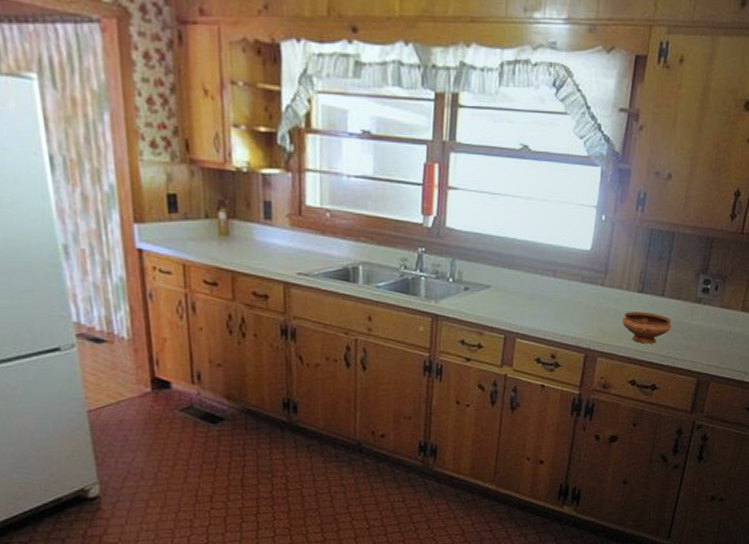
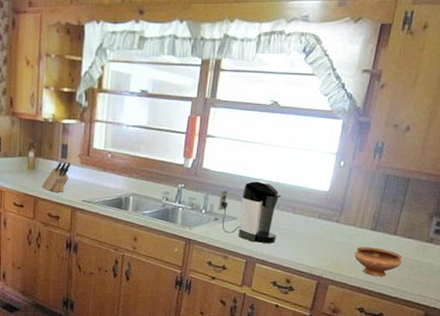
knife block: none [240,225,277,264] -> present [41,162,70,192]
coffee maker: none [467,241,539,314] -> present [218,181,281,243]

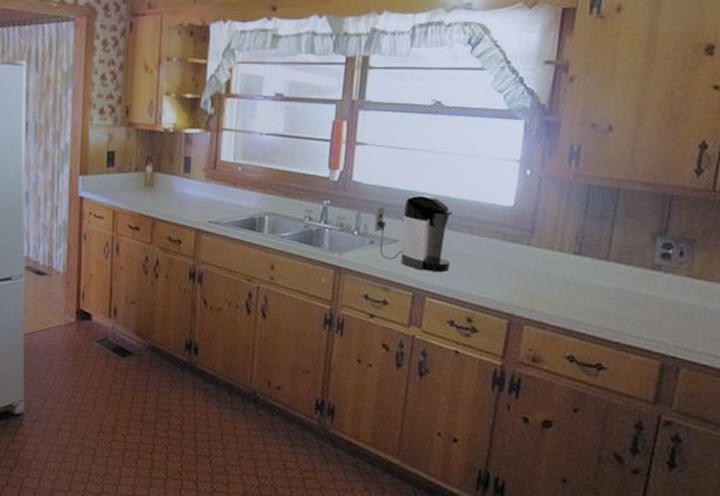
knife block: present [41,162,70,192] -> none [160,177,194,212]
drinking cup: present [354,247,402,277] -> none [555,276,621,315]

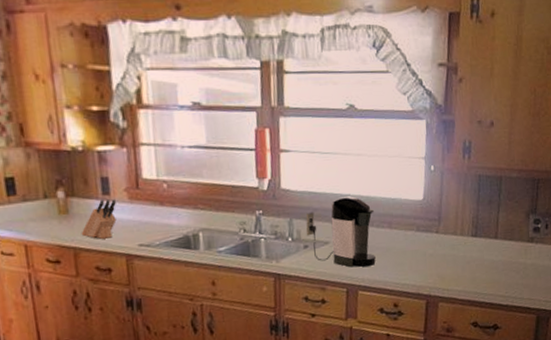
knife block: none [160,177,194,212] -> present [81,199,117,239]

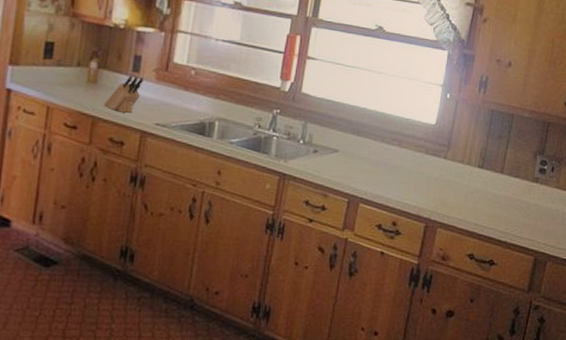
coffee maker: present [305,196,376,268] -> none [317,109,387,180]

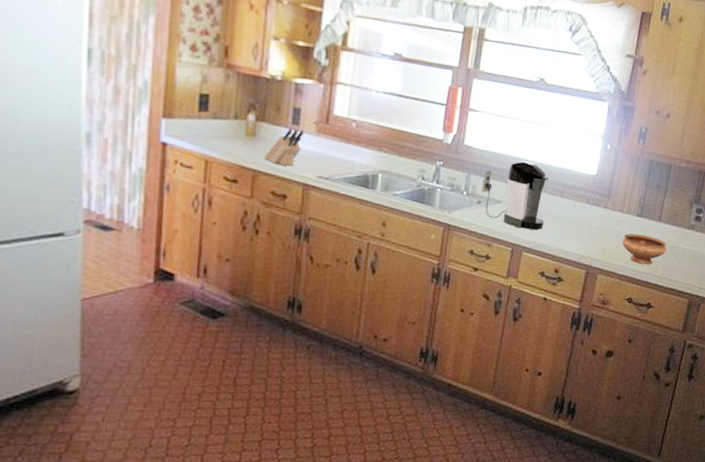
coffee maker: none [317,109,387,180] -> present [481,161,549,230]
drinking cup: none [463,186,510,219] -> present [622,234,667,264]

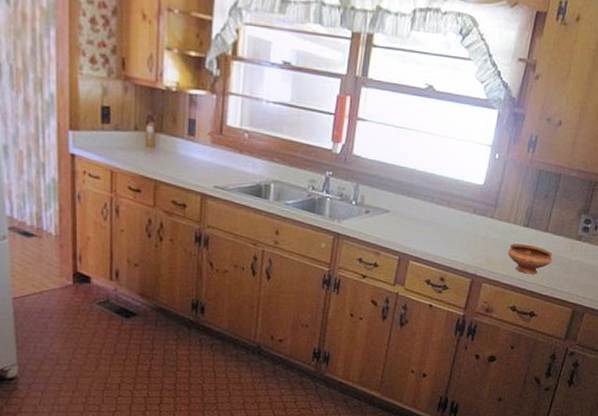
knife block: present [263,129,304,166] -> none [163,140,199,176]
coffee maker: present [481,161,549,230] -> none [369,171,436,239]

